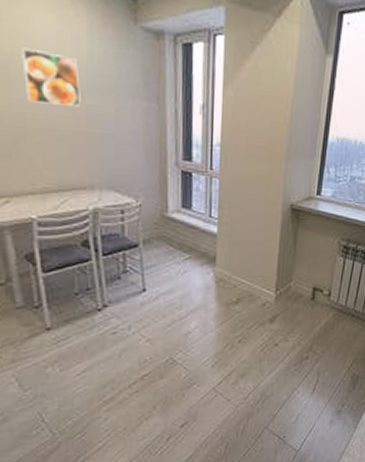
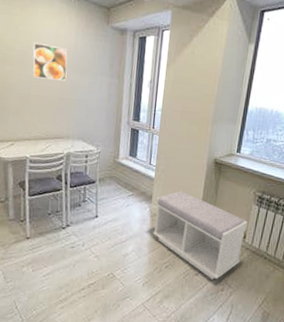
bench: none [220,247,332,348] -> present [153,191,247,280]

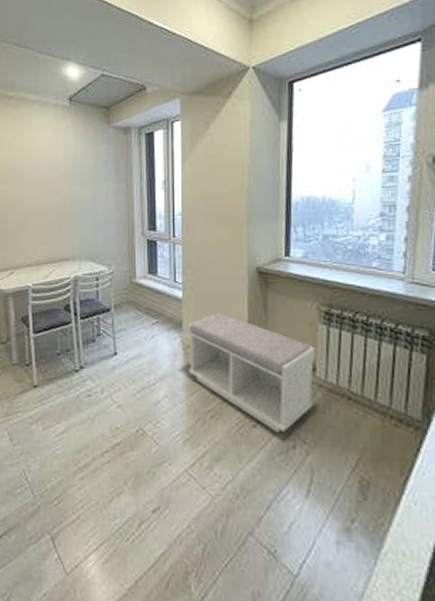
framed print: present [32,42,67,81] -> none [28,155,67,194]

